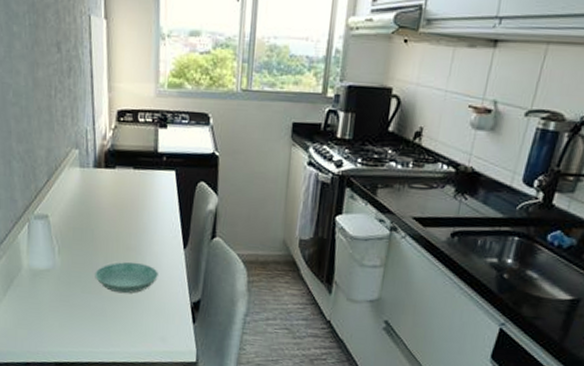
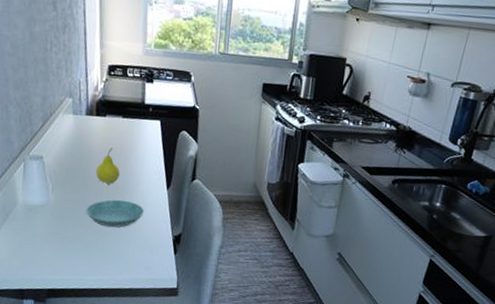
fruit: none [105,203,132,245] -> present [95,148,121,185]

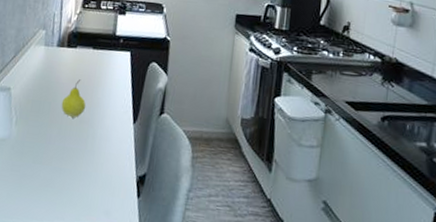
saucer: present [86,199,144,228] -> none [47,134,108,165]

